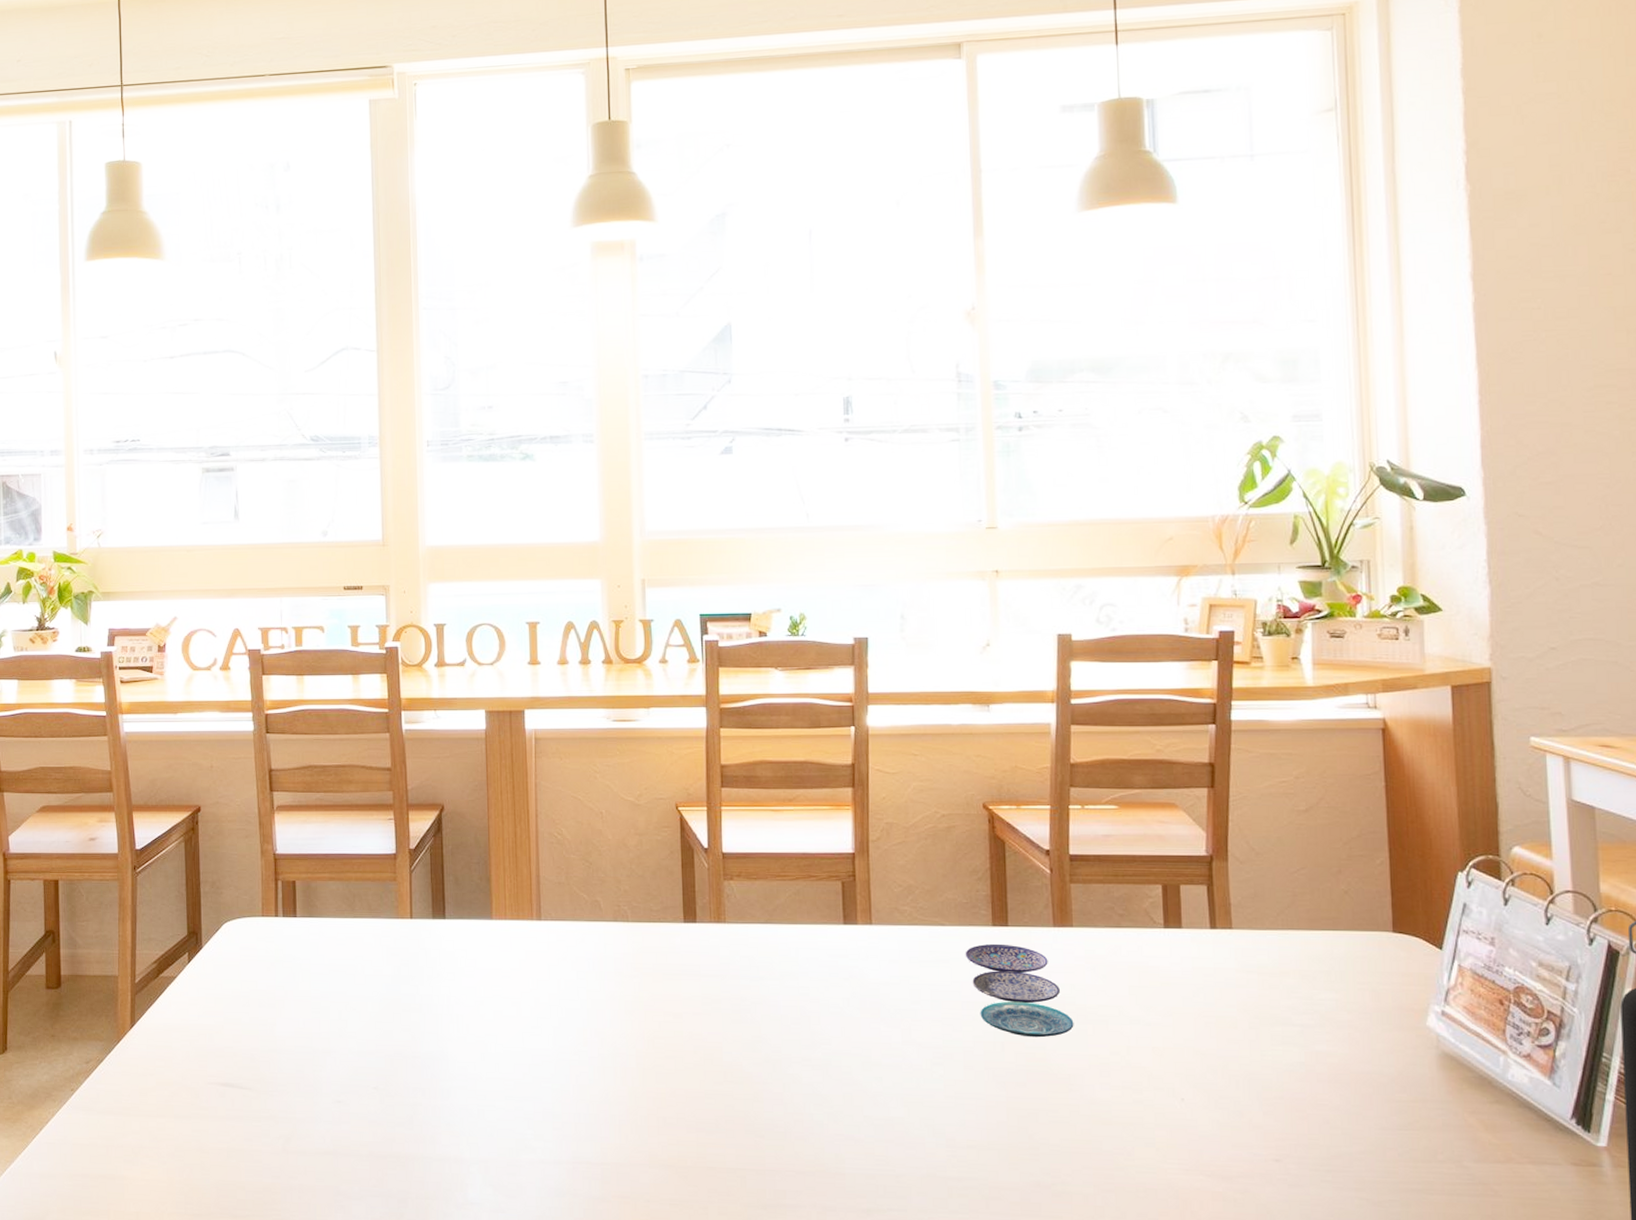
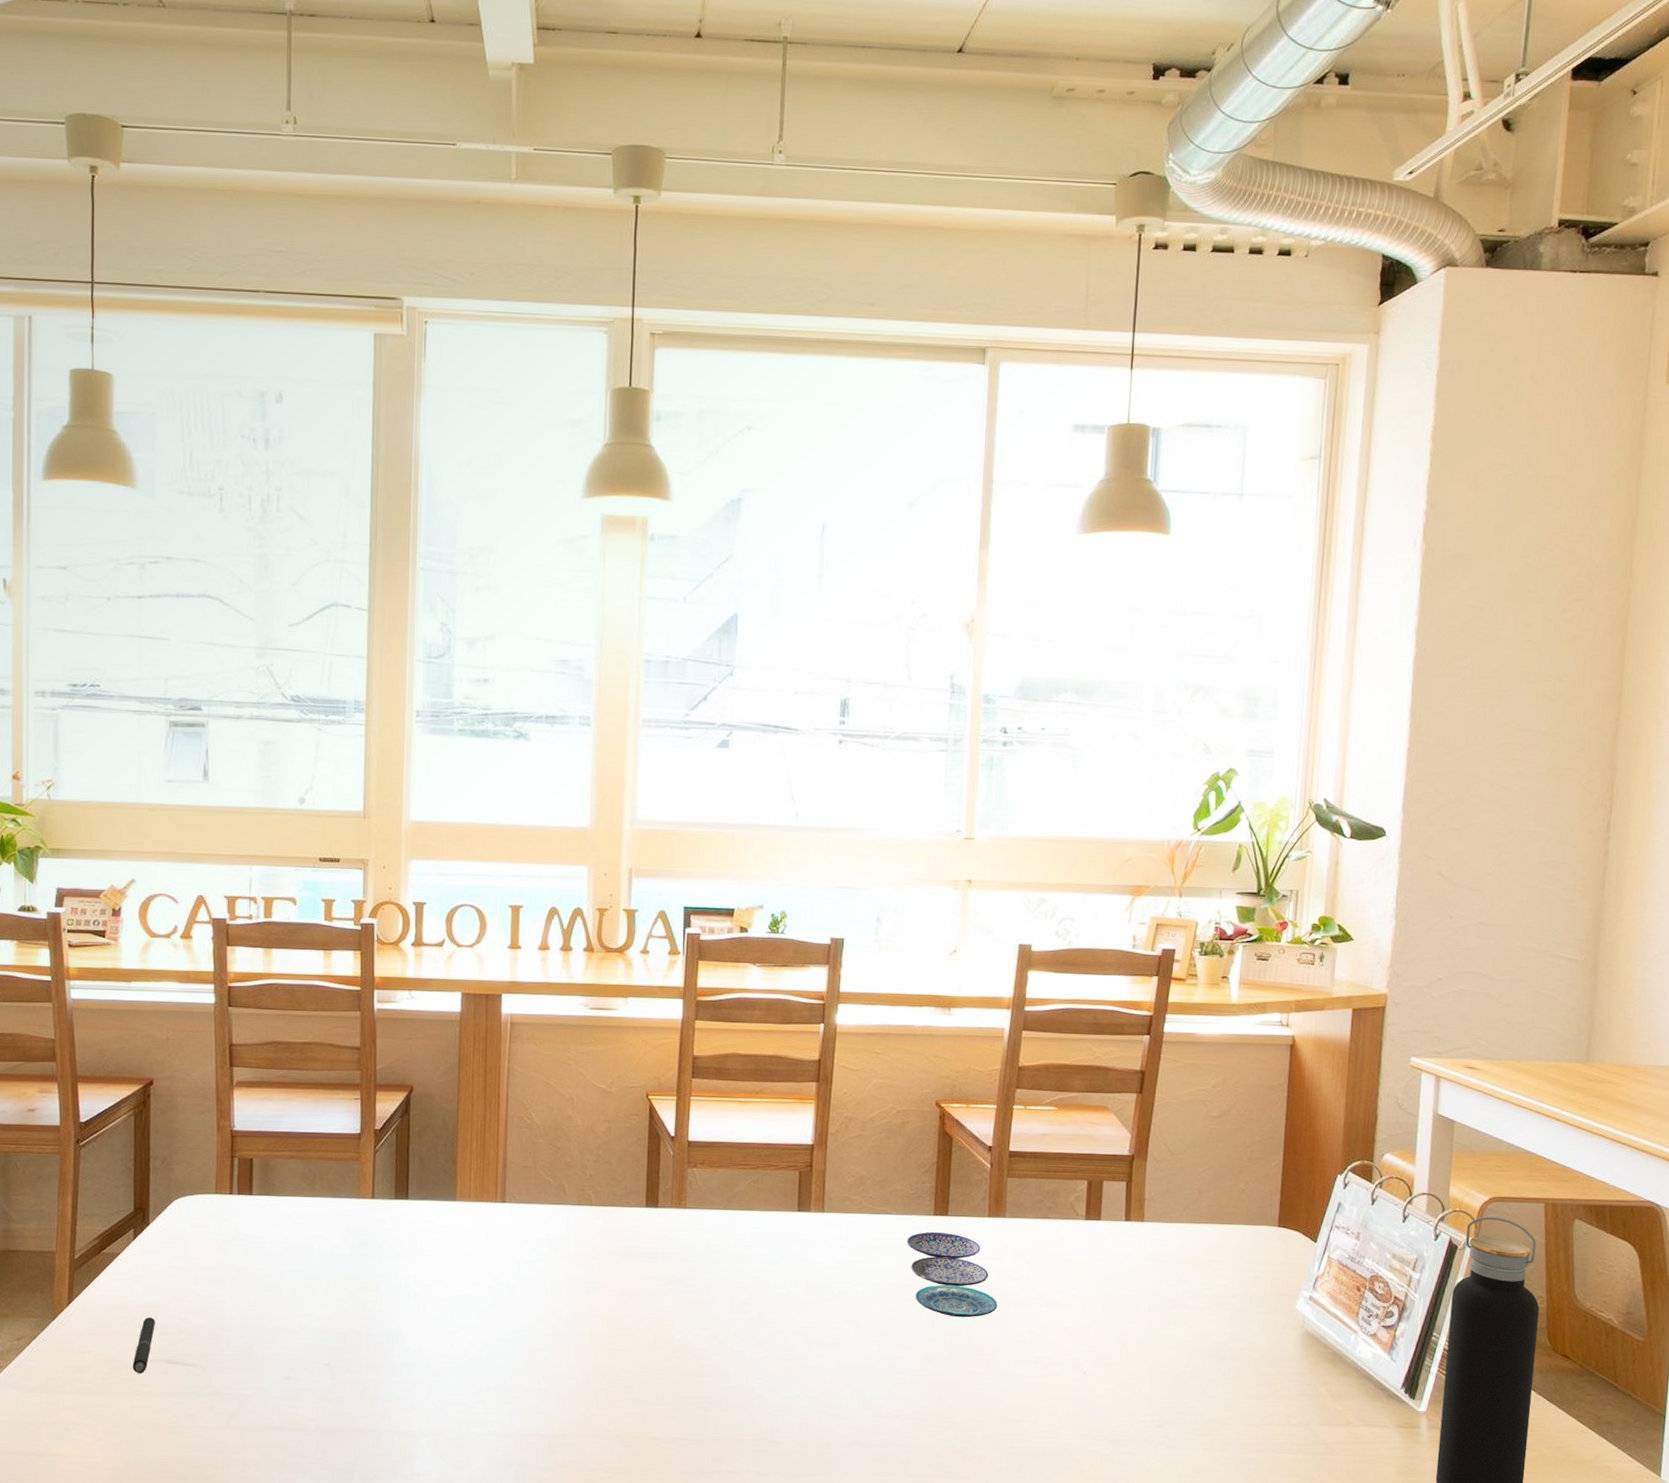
pen: none [192,1040,211,1098] -> present [132,1317,155,1375]

